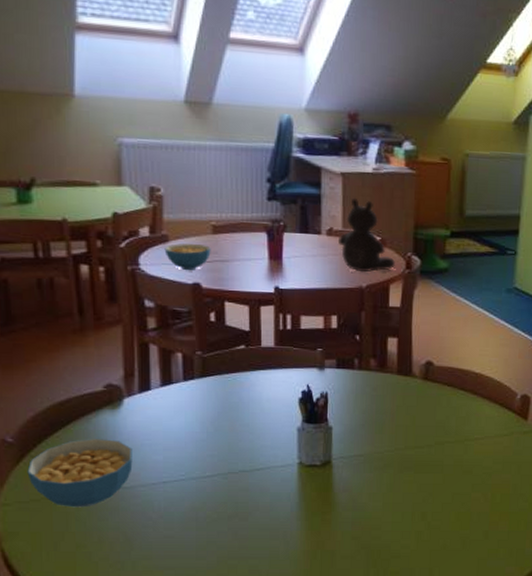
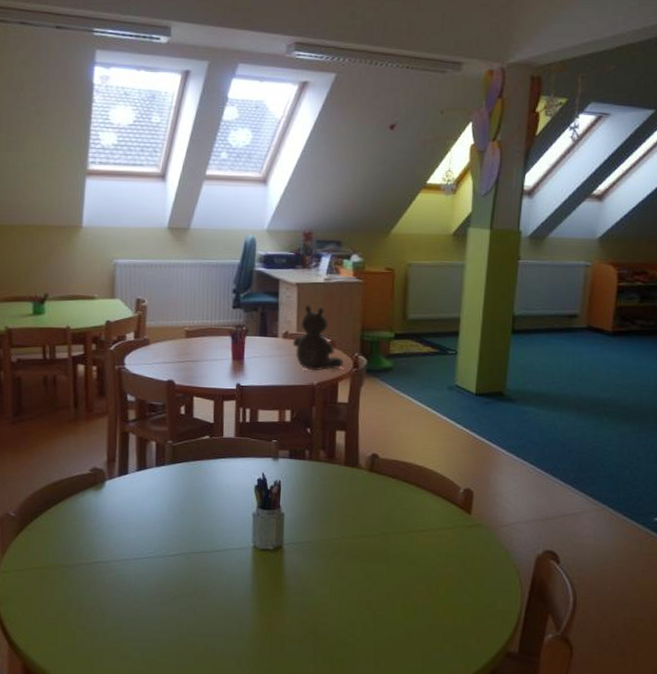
cereal bowl: present [27,438,133,508] -> none [24,515,110,578]
cereal bowl: present [164,243,211,271] -> none [145,346,184,370]

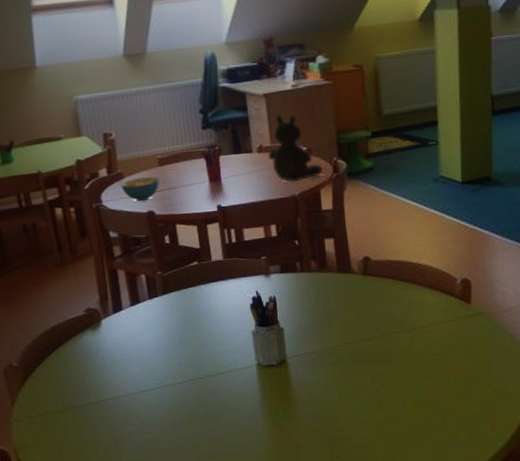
cereal bowl: none [145,346,184,370] -> present [120,176,160,202]

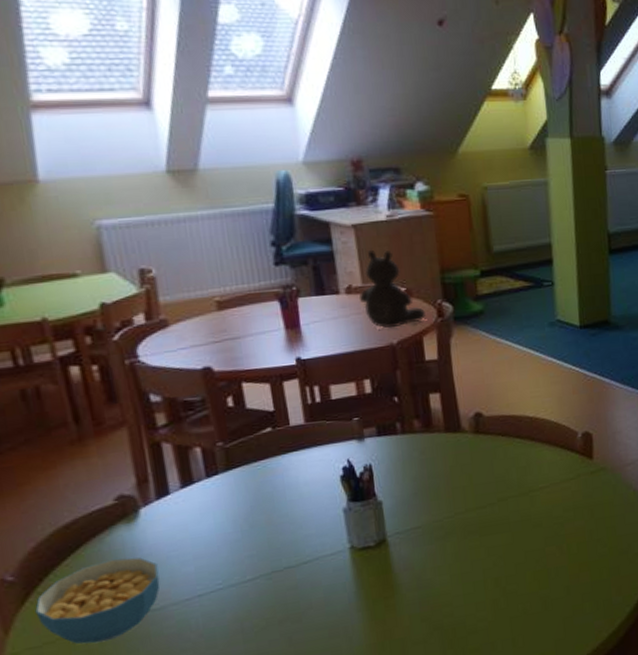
cereal bowl: none [31,356,115,419] -> present [35,557,160,645]
cereal bowl: present [120,176,160,202] -> none [164,324,219,356]

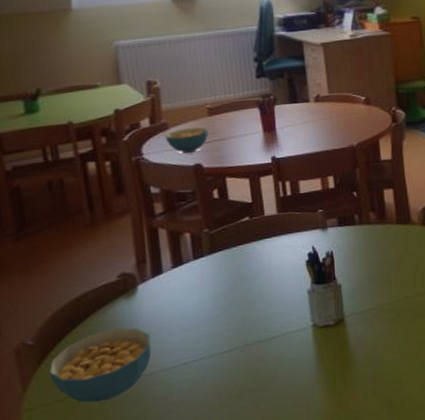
cereal bowl: none [164,324,219,356] -> present [165,127,209,154]
teddy bear: present [358,249,425,329] -> none [325,64,382,132]

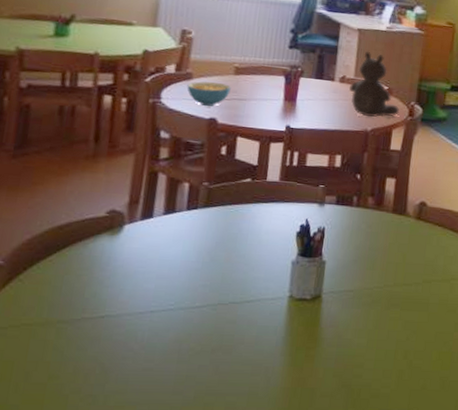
cereal bowl: present [49,327,152,403] -> none [11,263,125,336]
teddy bear: none [325,64,382,132] -> present [348,51,399,118]

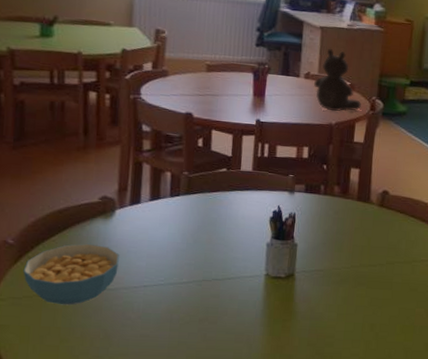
cereal bowl: none [11,263,125,336] -> present [23,243,119,306]
cereal bowl: present [187,81,231,107] -> none [163,78,204,102]

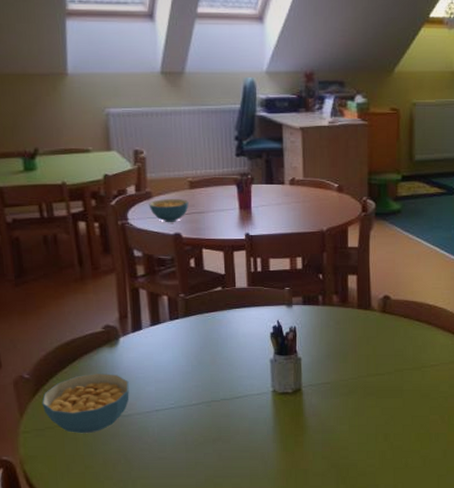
cereal bowl: none [163,78,204,102] -> present [149,198,189,223]
teddy bear: present [313,48,361,112] -> none [299,149,352,217]

